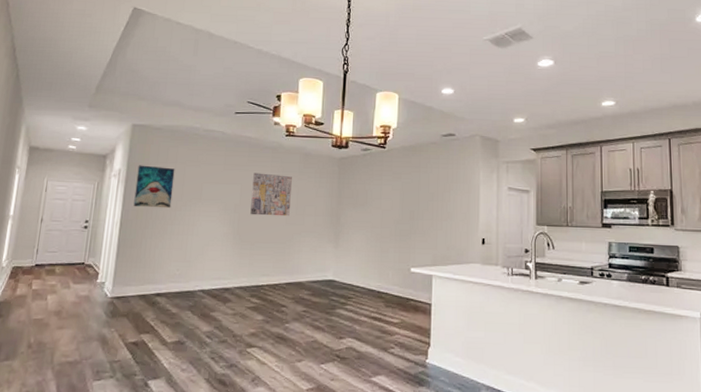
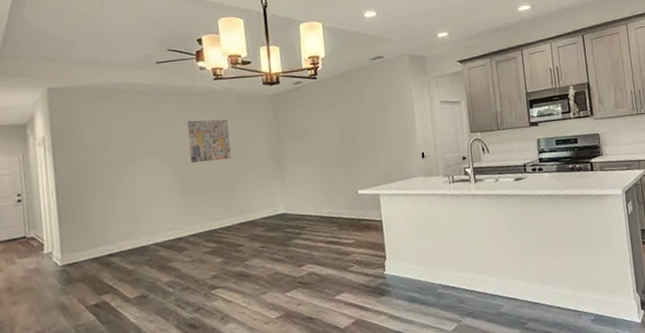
wall art: present [133,165,175,209] -> none [63,128,107,172]

